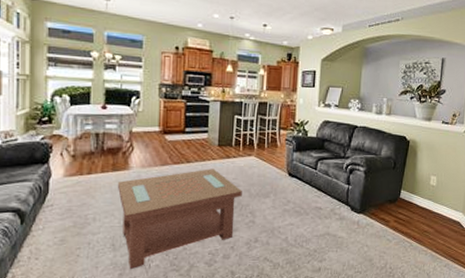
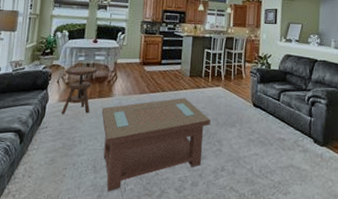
side table: none [68,136,109,190] -> present [61,66,98,114]

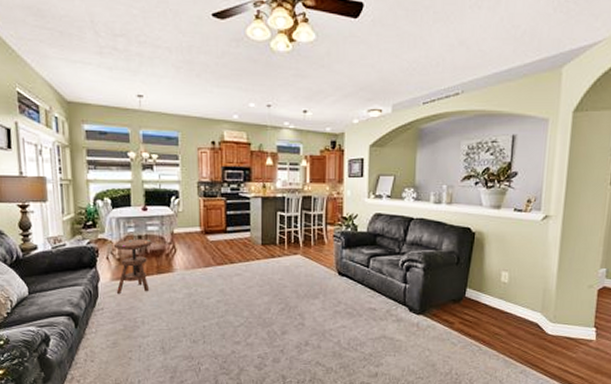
coffee table: present [102,98,210,192] -> none [163,269,289,373]

